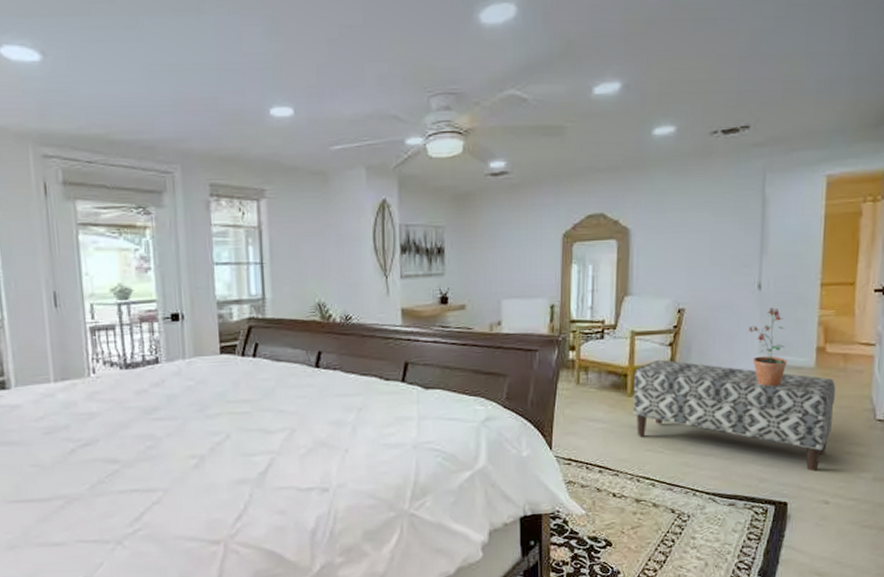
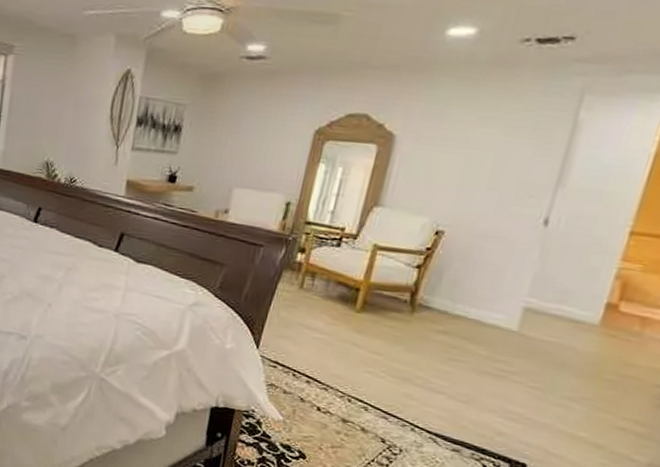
bench: present [633,359,836,472] -> none [357,279,623,440]
potted plant: present [748,307,787,387] -> none [517,248,570,337]

